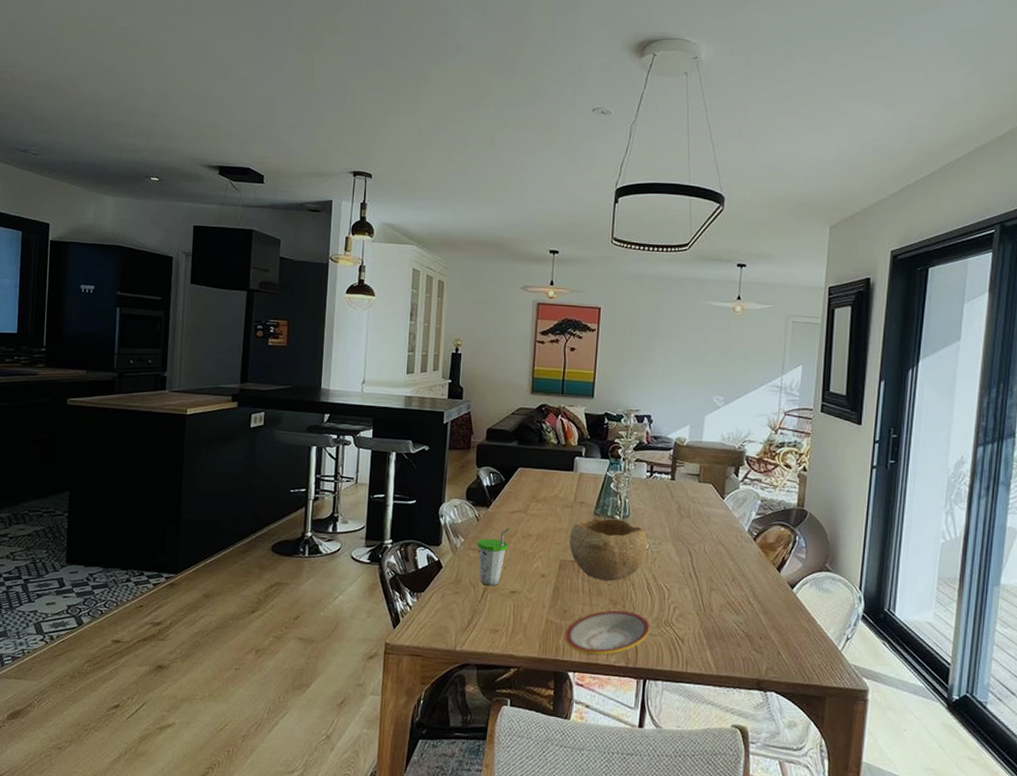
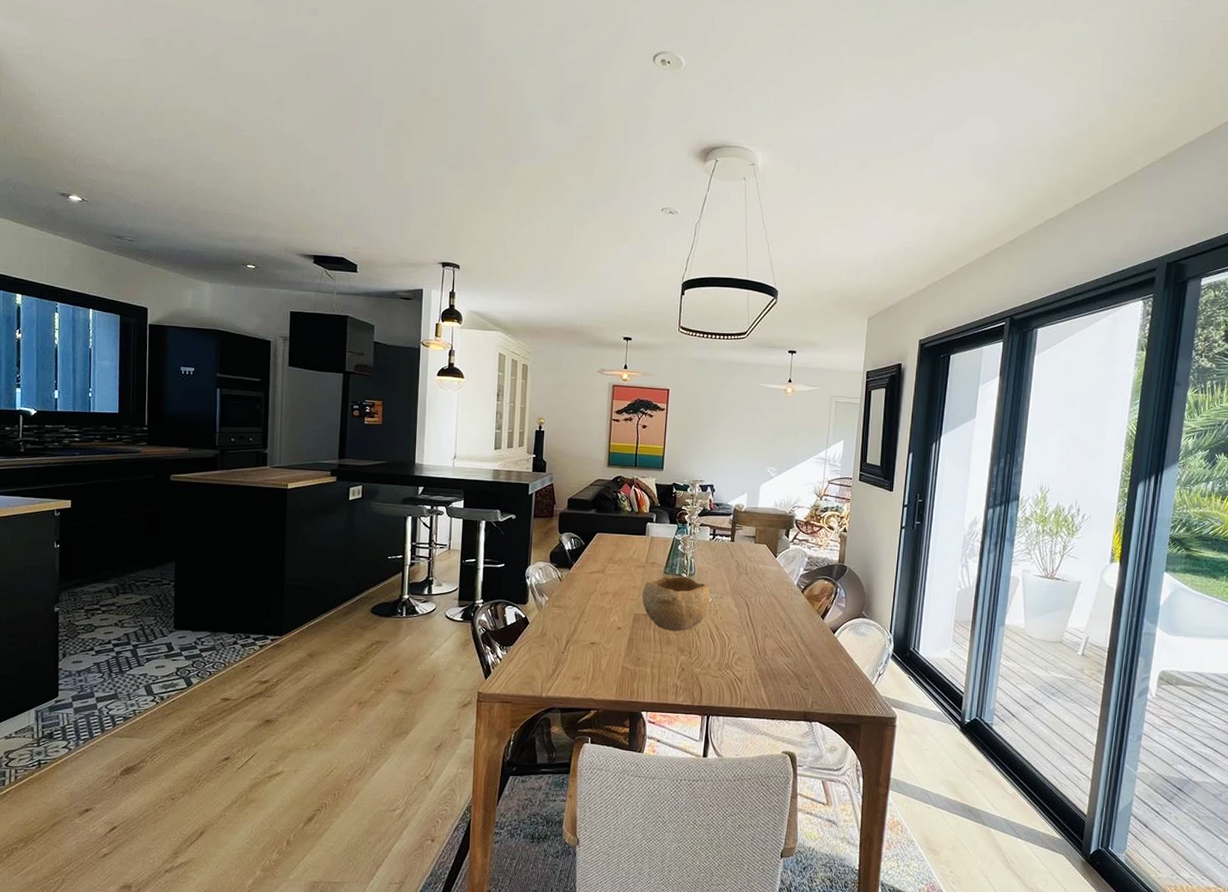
cup: present [477,527,509,586] -> none [560,586,589,639]
plate: present [564,610,650,655] -> none [638,656,713,696]

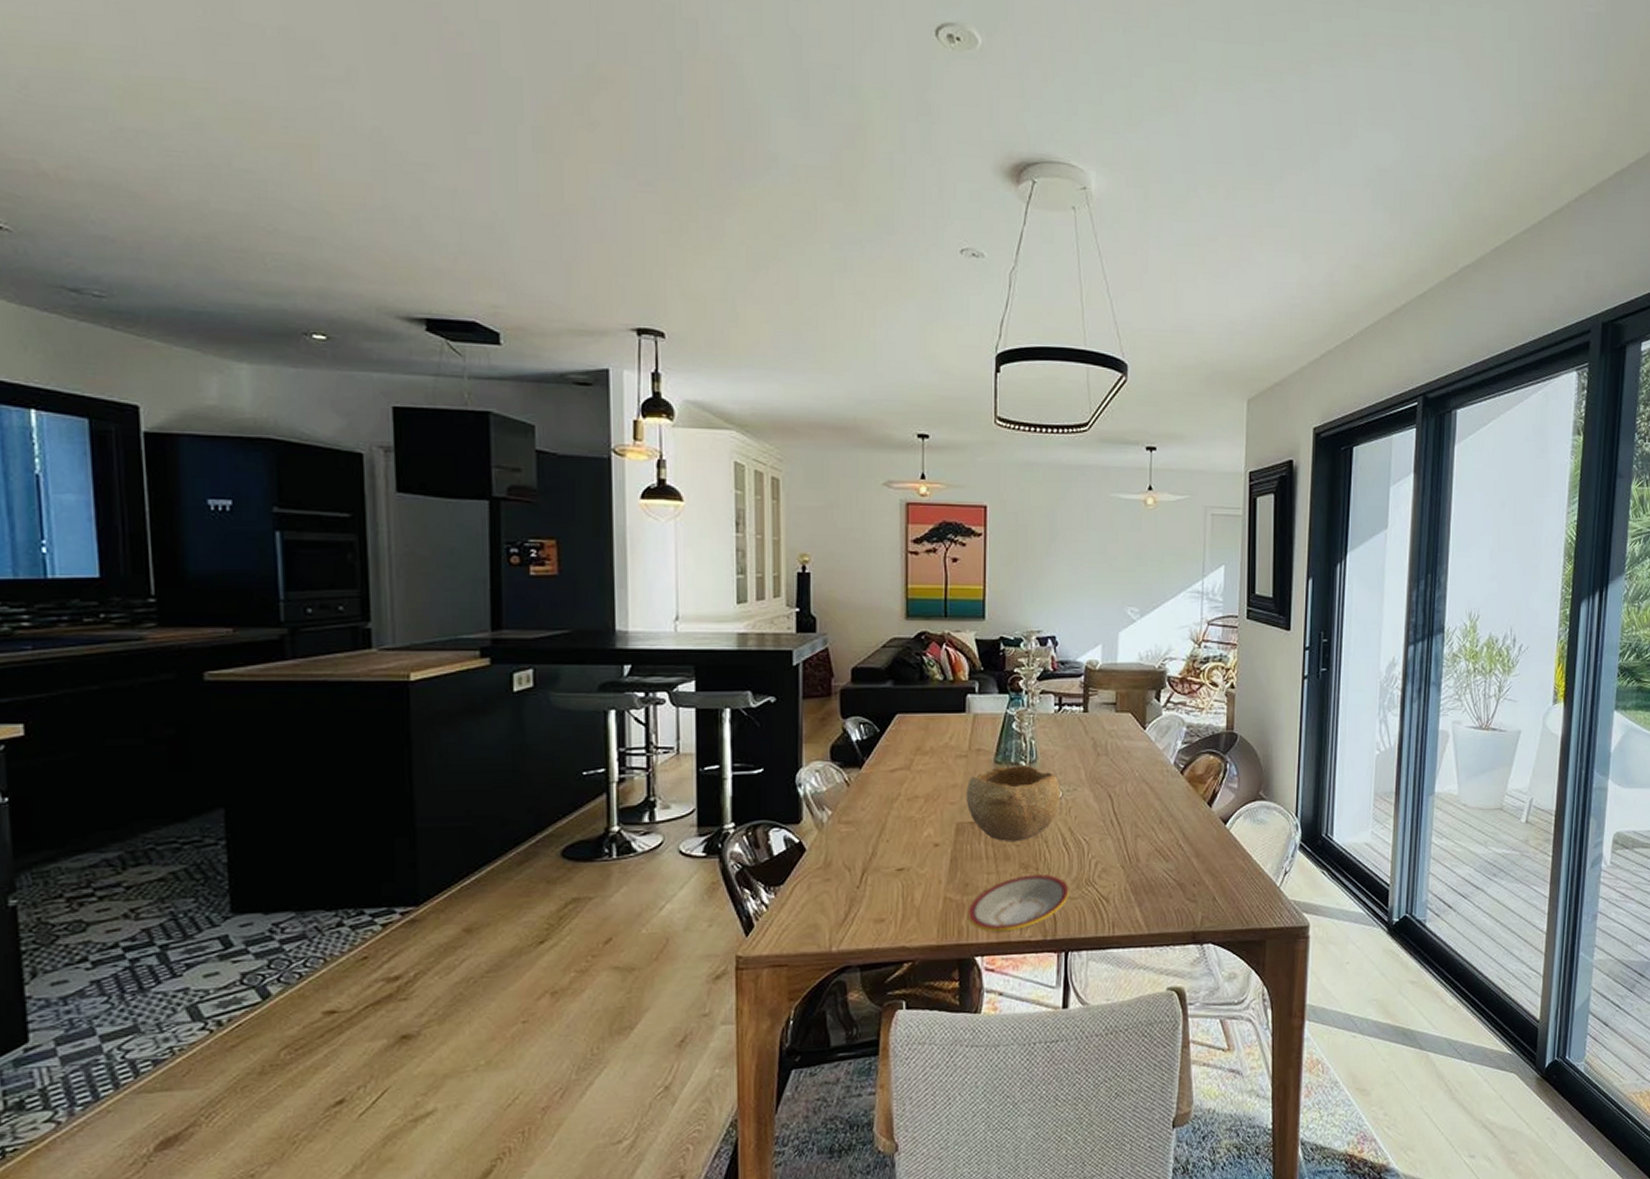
plate: none [638,656,713,696] -> present [967,874,1069,932]

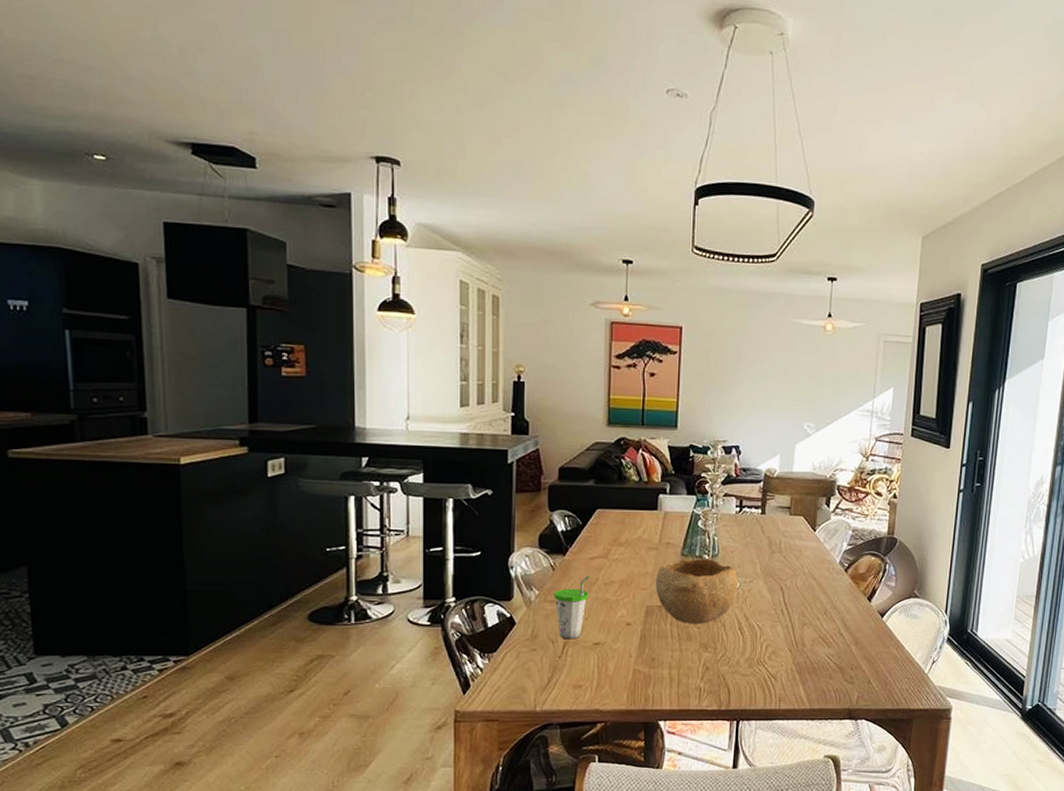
cup: none [849,790,890,866] -> present [554,575,589,640]
plate: present [967,874,1069,932] -> none [653,654,742,701]

